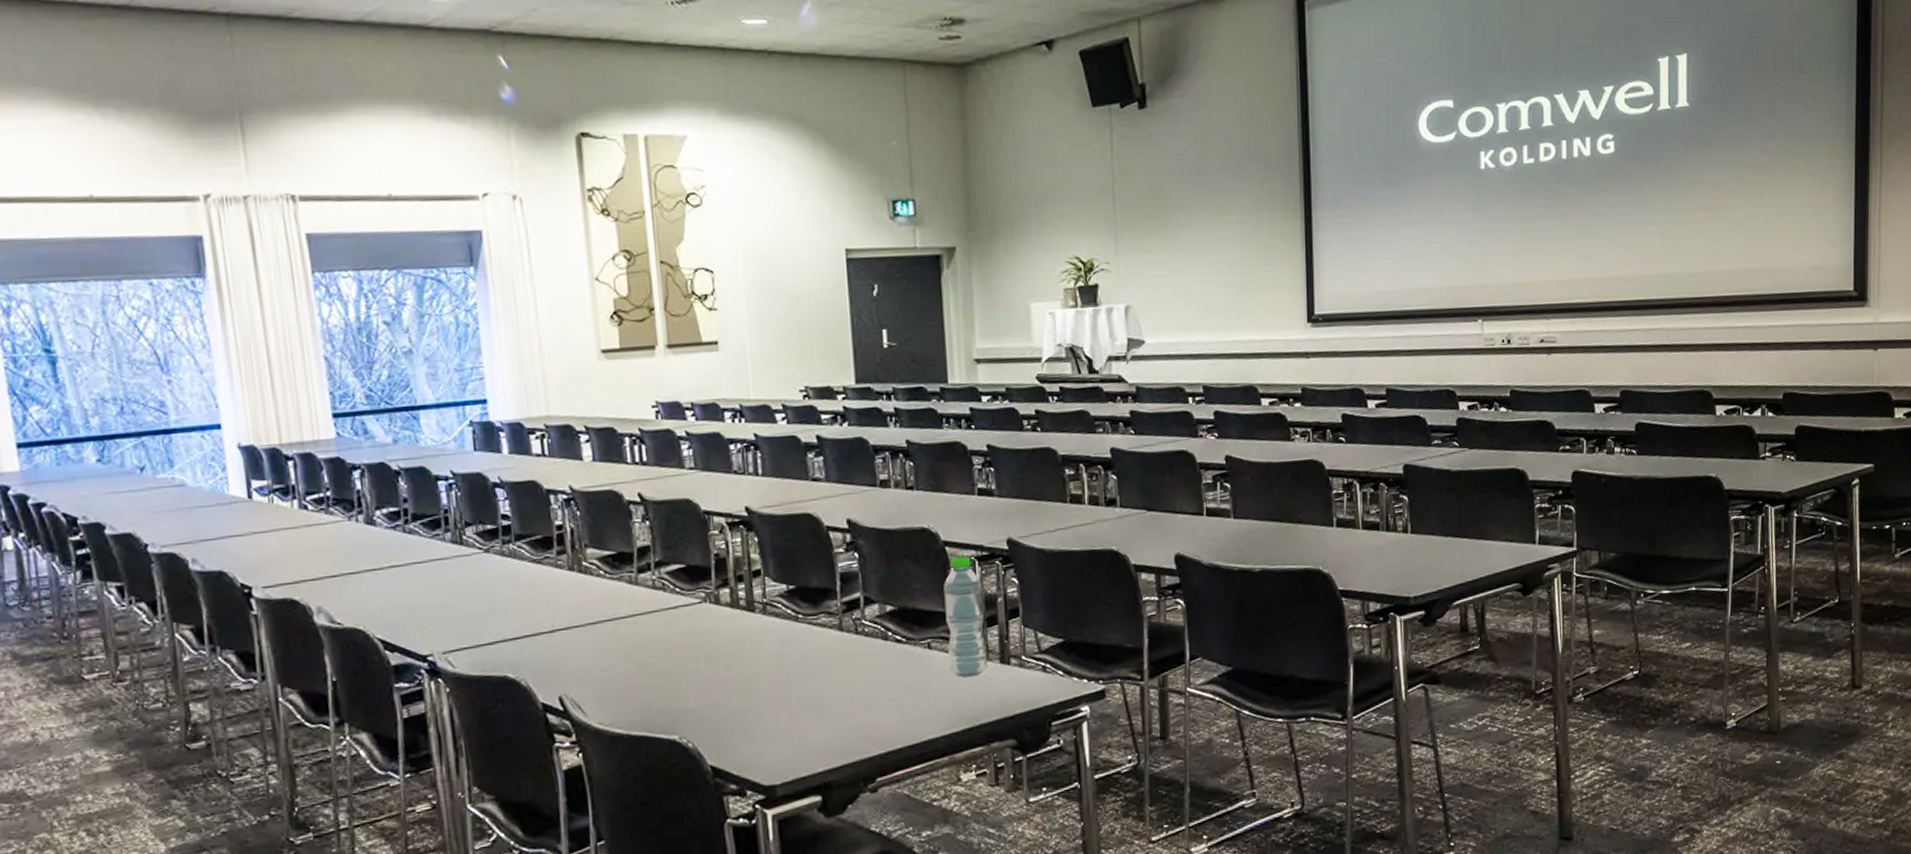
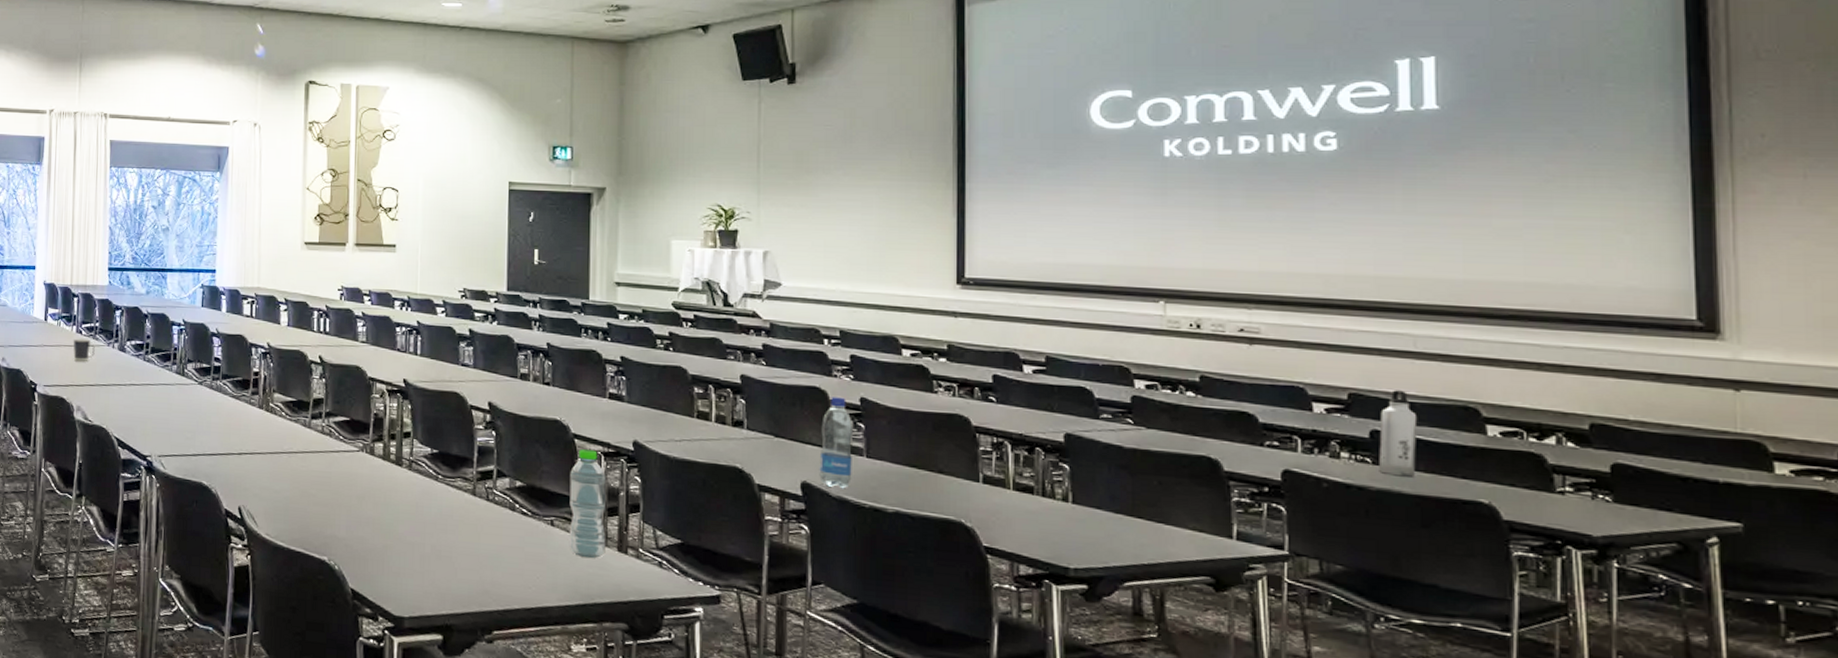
mug: none [295,515,331,548] -> present [73,338,95,362]
bottle: none [1190,458,1221,556] -> present [819,397,854,489]
water bottle: none [1642,382,1669,464] -> present [1379,390,1418,477]

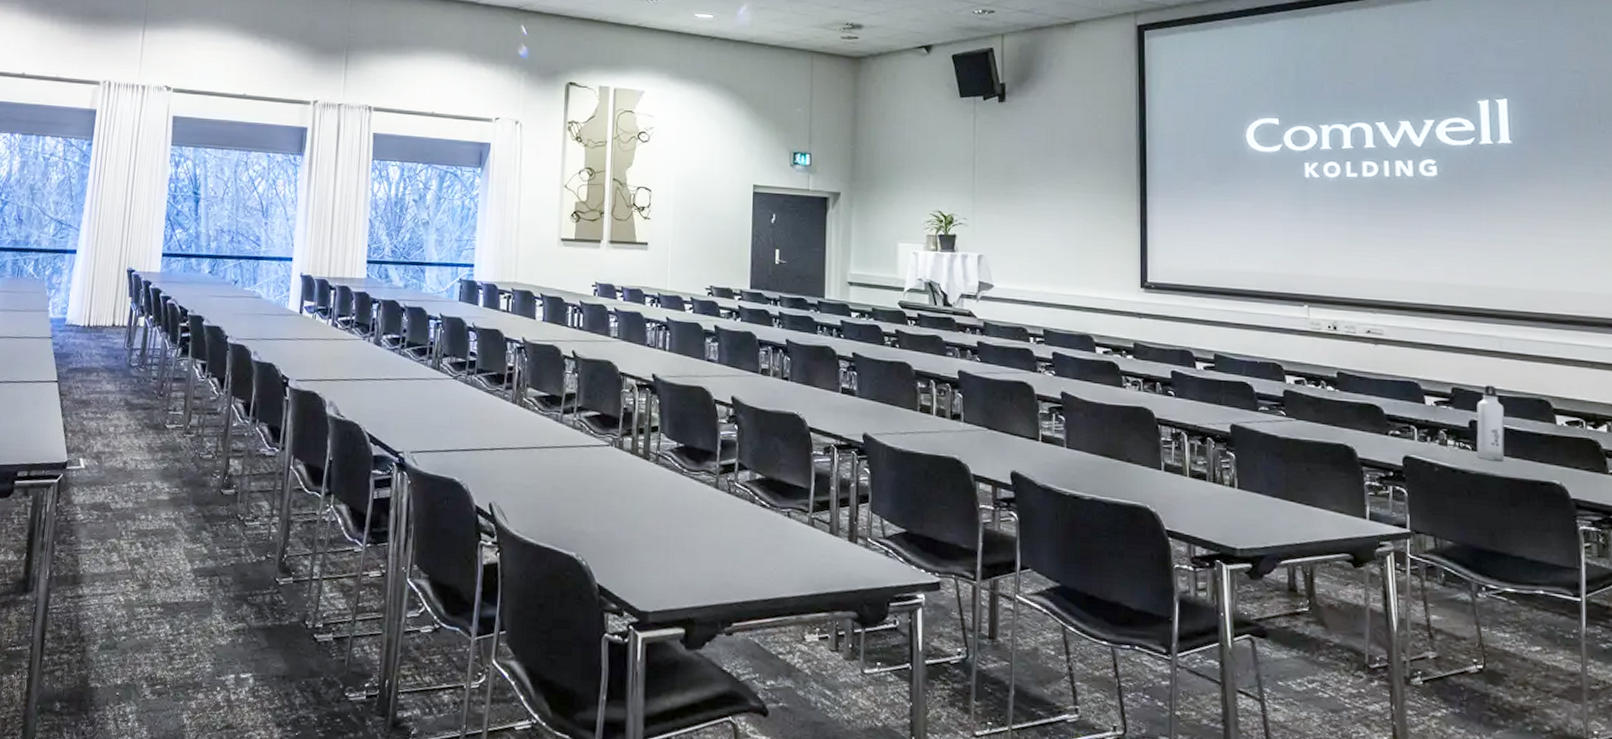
mug: present [73,338,95,362] -> none [328,332,350,356]
water bottle: present [568,448,607,559] -> none [804,441,839,549]
bottle: present [819,397,854,489] -> none [1026,391,1056,478]

